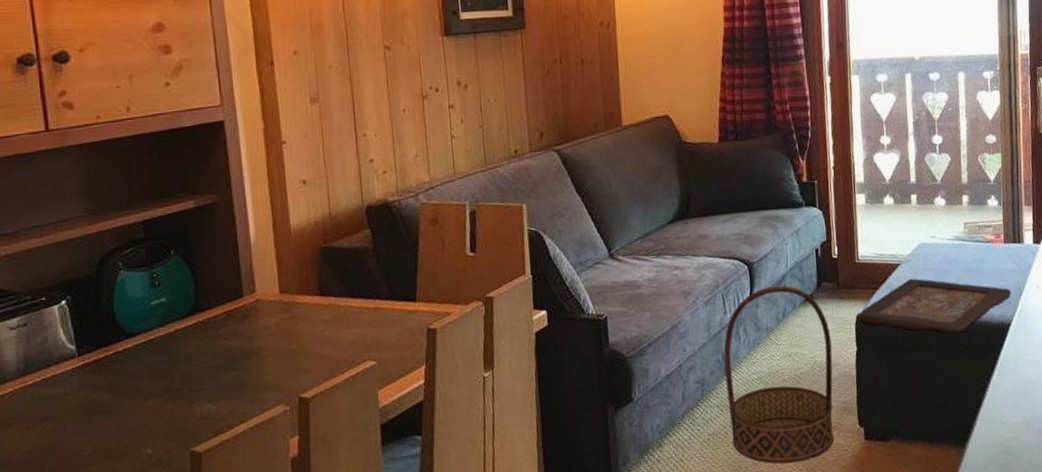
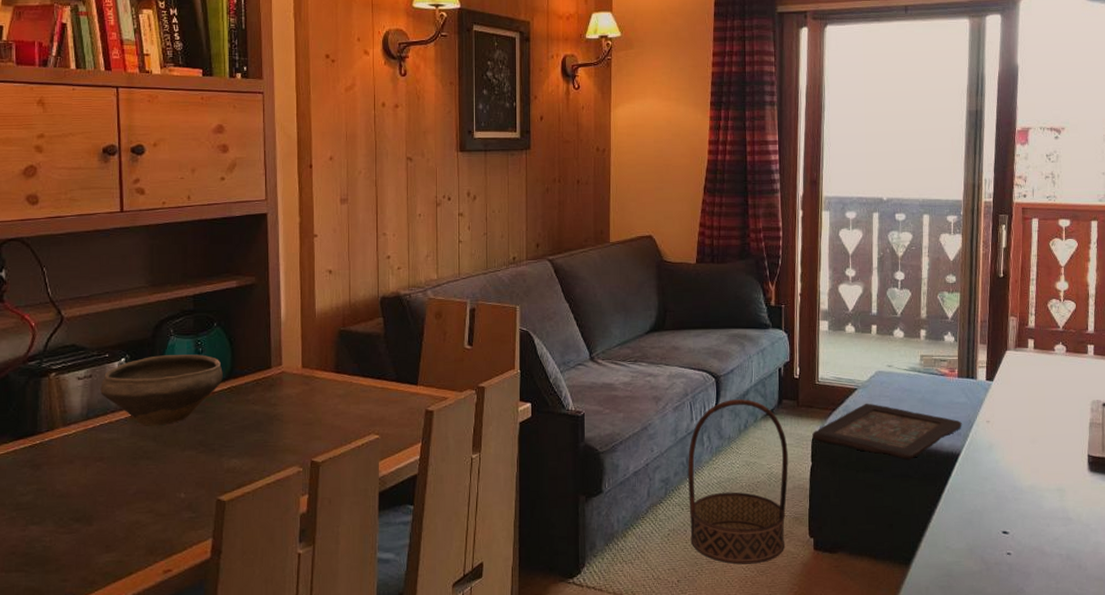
bowl: none [38,288,187,376] -> present [100,354,223,426]

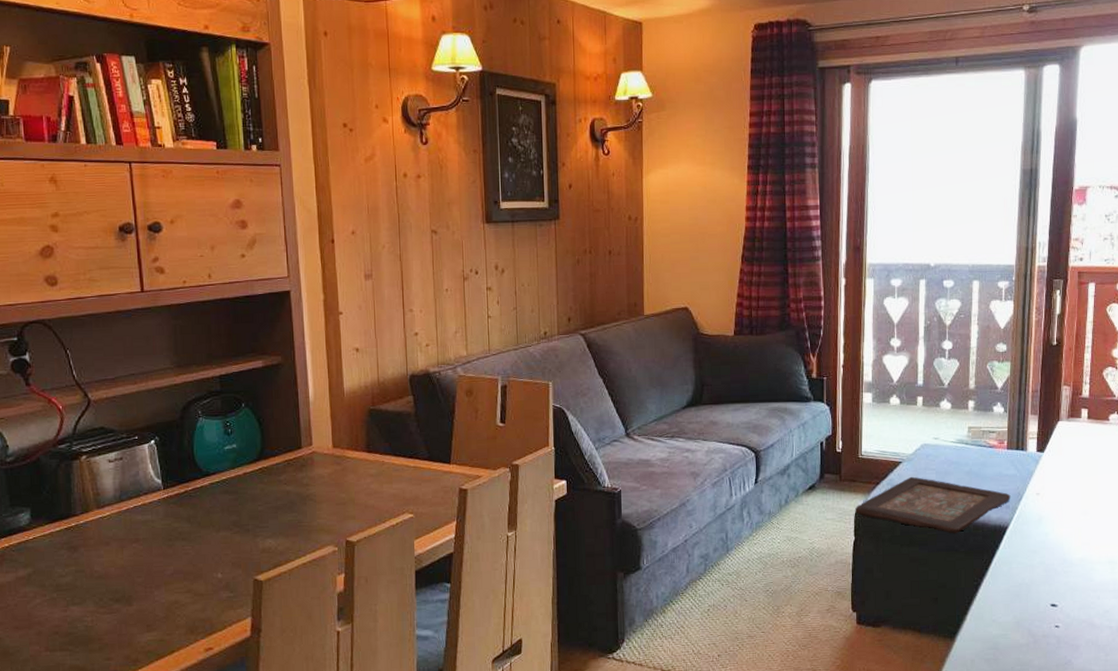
bowl: present [100,354,223,426] -> none [131,435,254,508]
basket: present [688,399,788,565] -> none [727,474,831,639]

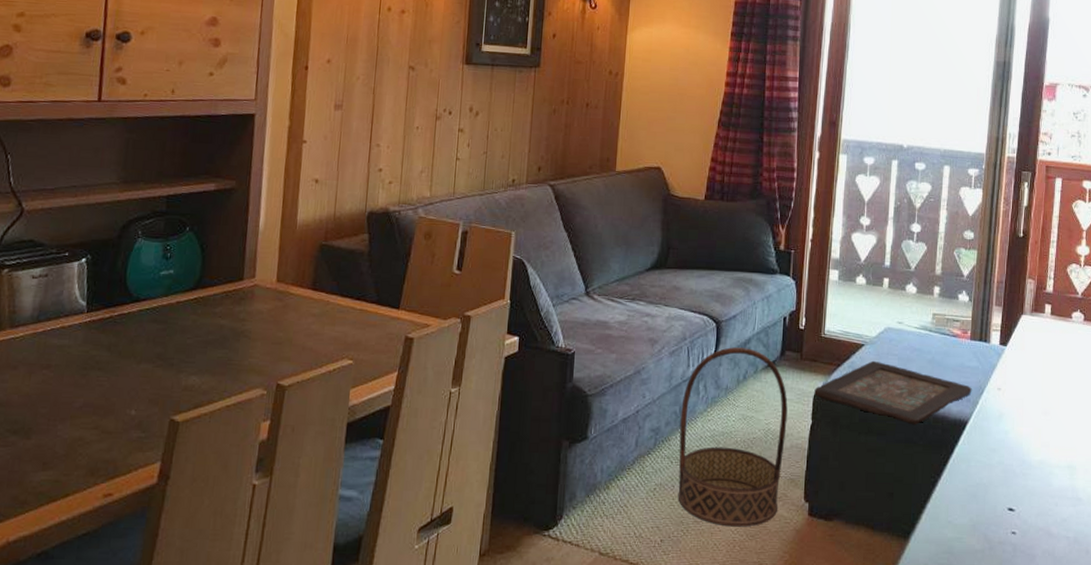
basket: none [727,474,831,639] -> present [678,347,788,527]

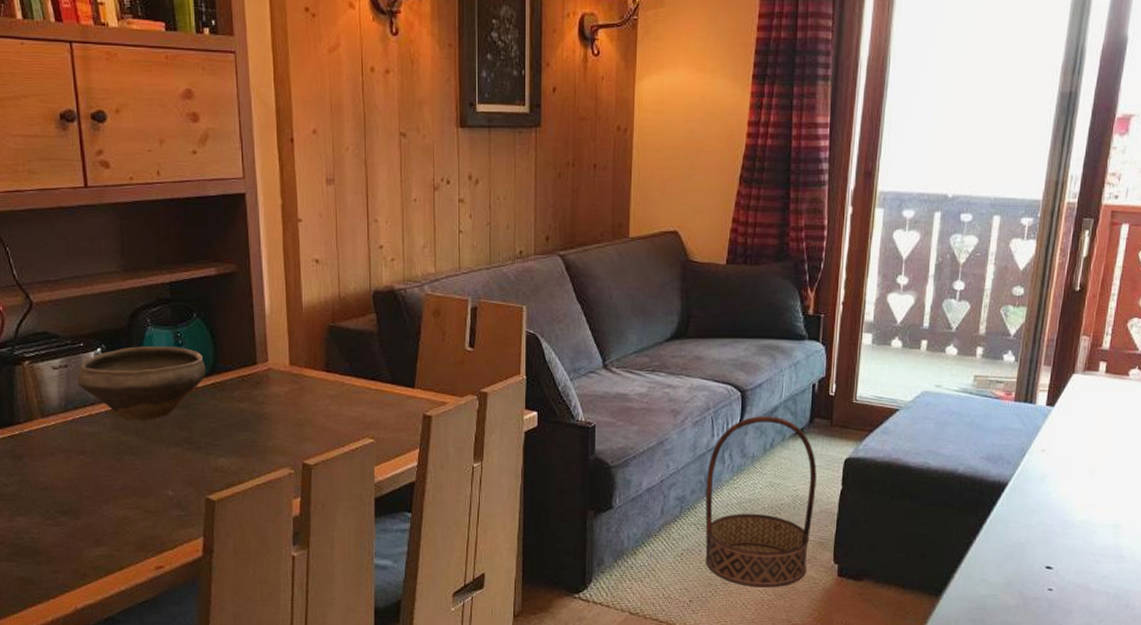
bowl: none [55,258,191,335] -> present [77,346,206,421]
decorative tray: present [814,360,972,425] -> none [845,425,1014,488]

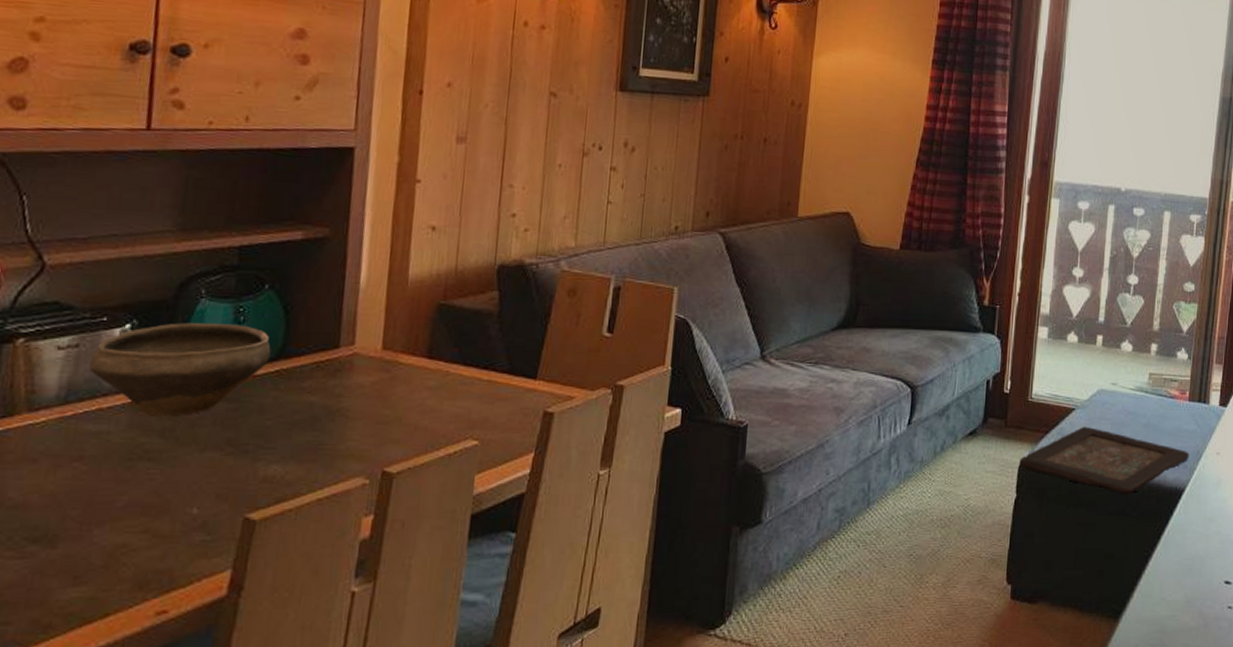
basket: present [705,416,817,588] -> none [865,415,990,615]
decorative tray: none [845,425,1014,488] -> present [1019,426,1189,496]

